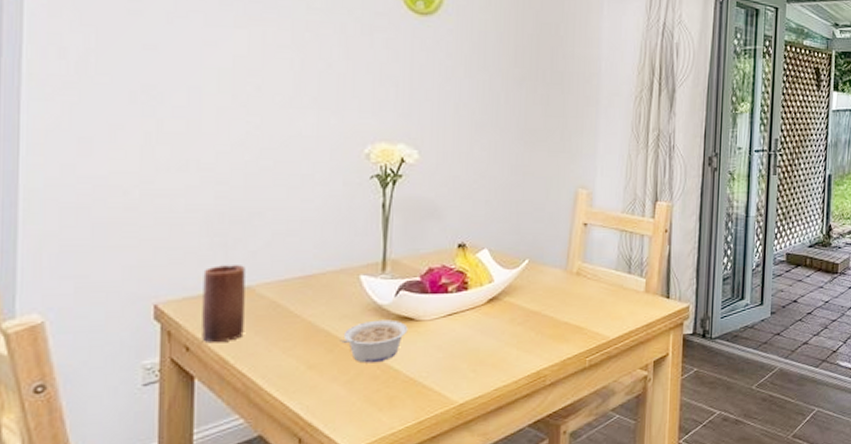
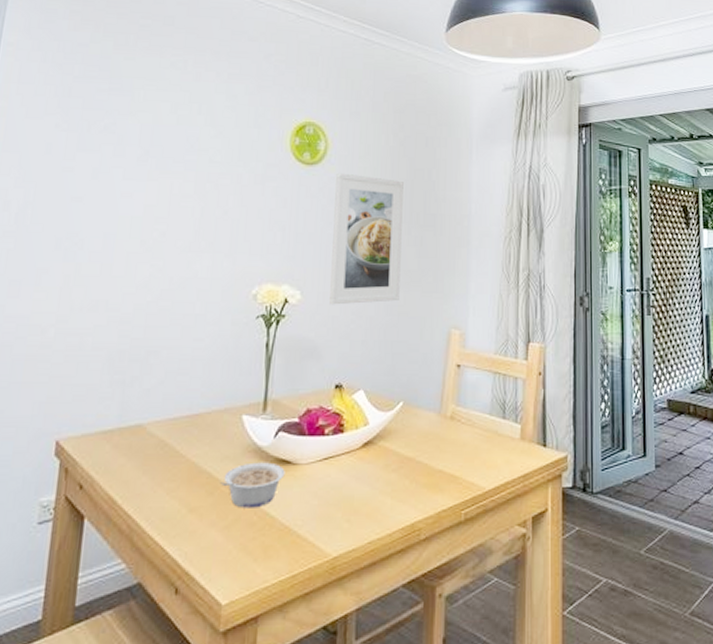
candle: present [202,265,245,344] -> none [94,403,139,482]
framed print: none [450,24,529,165] -> present [329,172,404,305]

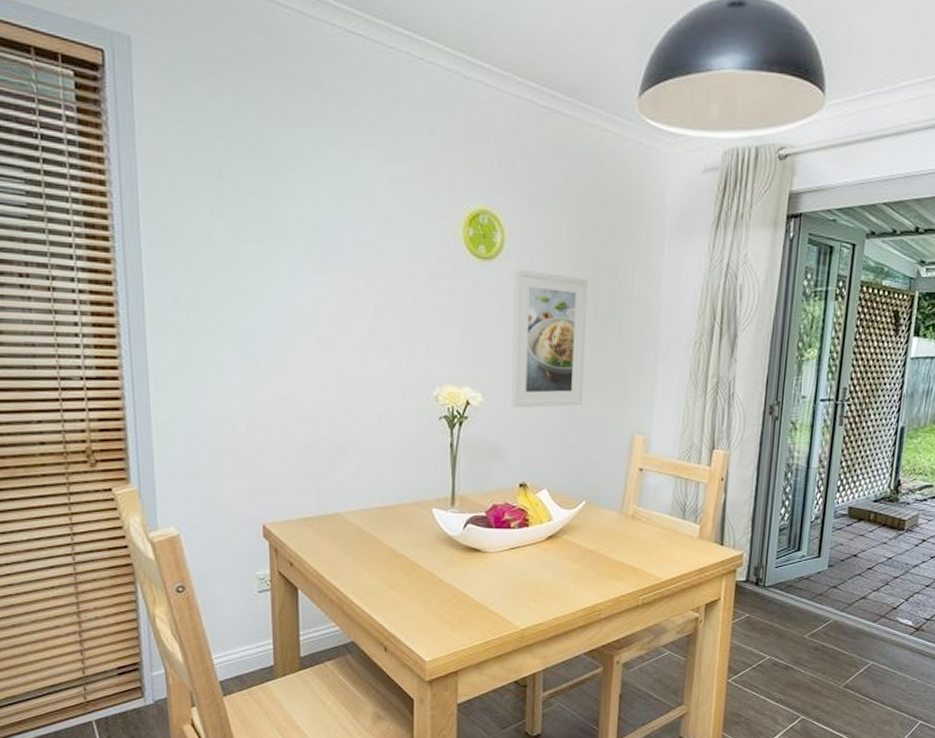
legume: present [220,462,285,508] -> none [416,549,475,587]

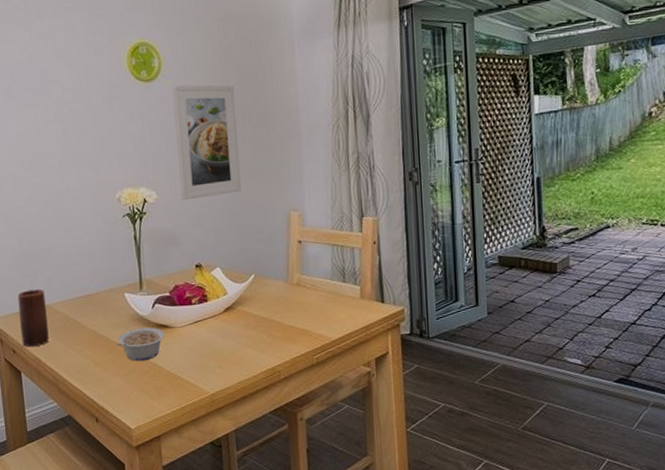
candle: none [300,494,336,561] -> present [17,289,49,347]
legume: none [416,549,475,587] -> present [116,327,165,362]

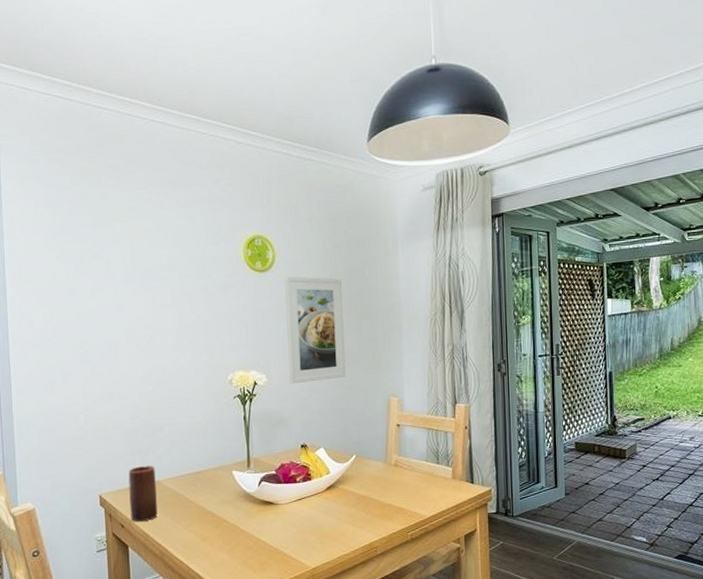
legume: present [116,327,165,362] -> none [222,504,270,537]

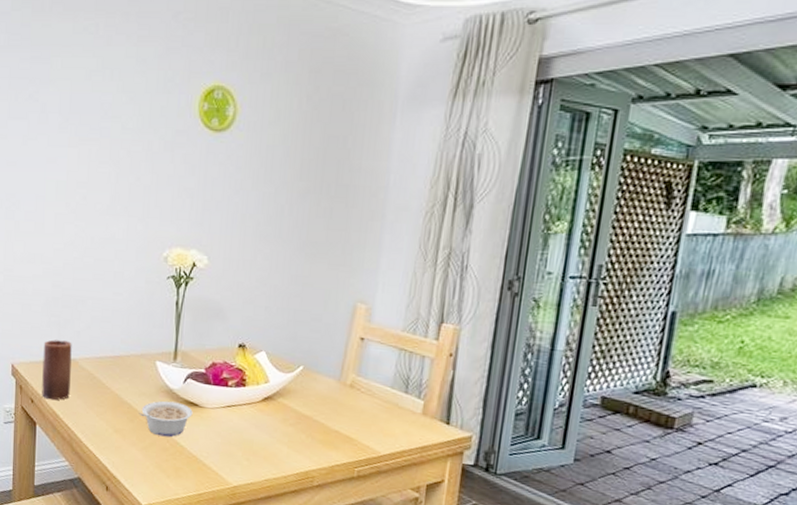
legume: none [222,504,270,537] -> present [139,400,193,437]
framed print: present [285,276,346,384] -> none [235,139,316,272]

